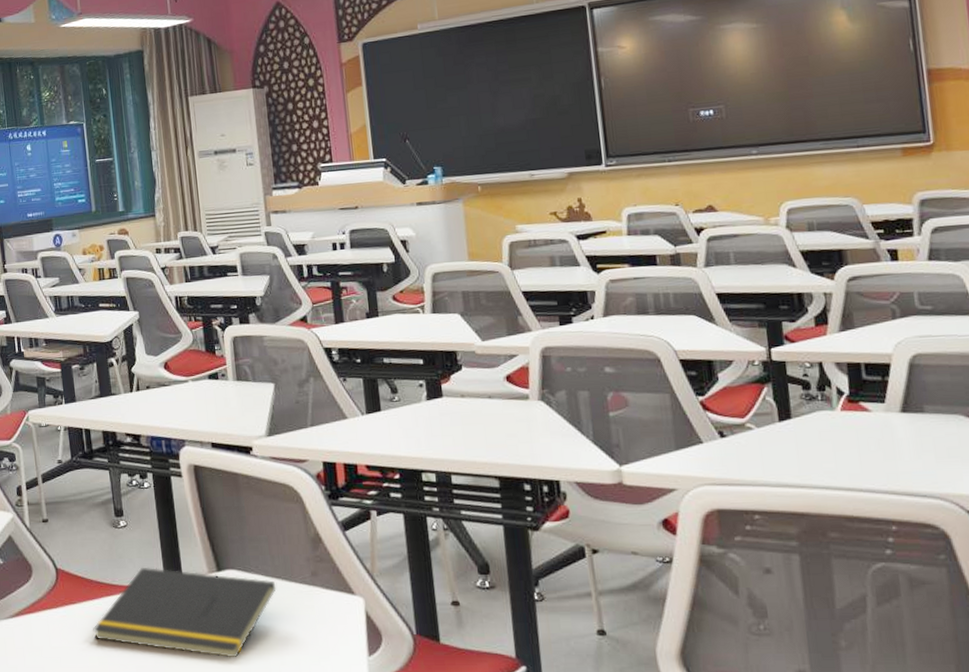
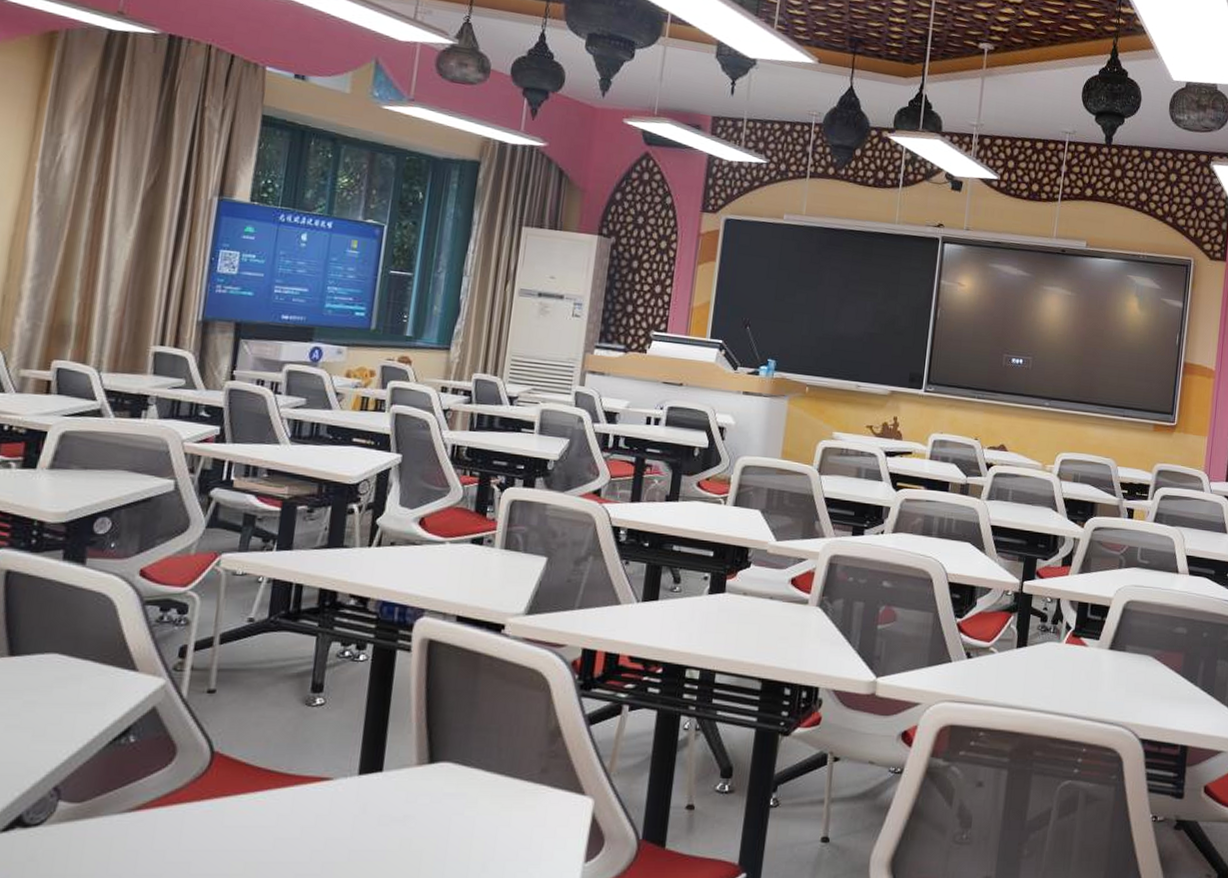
notepad: present [93,567,277,658] -> none [244,754,497,864]

